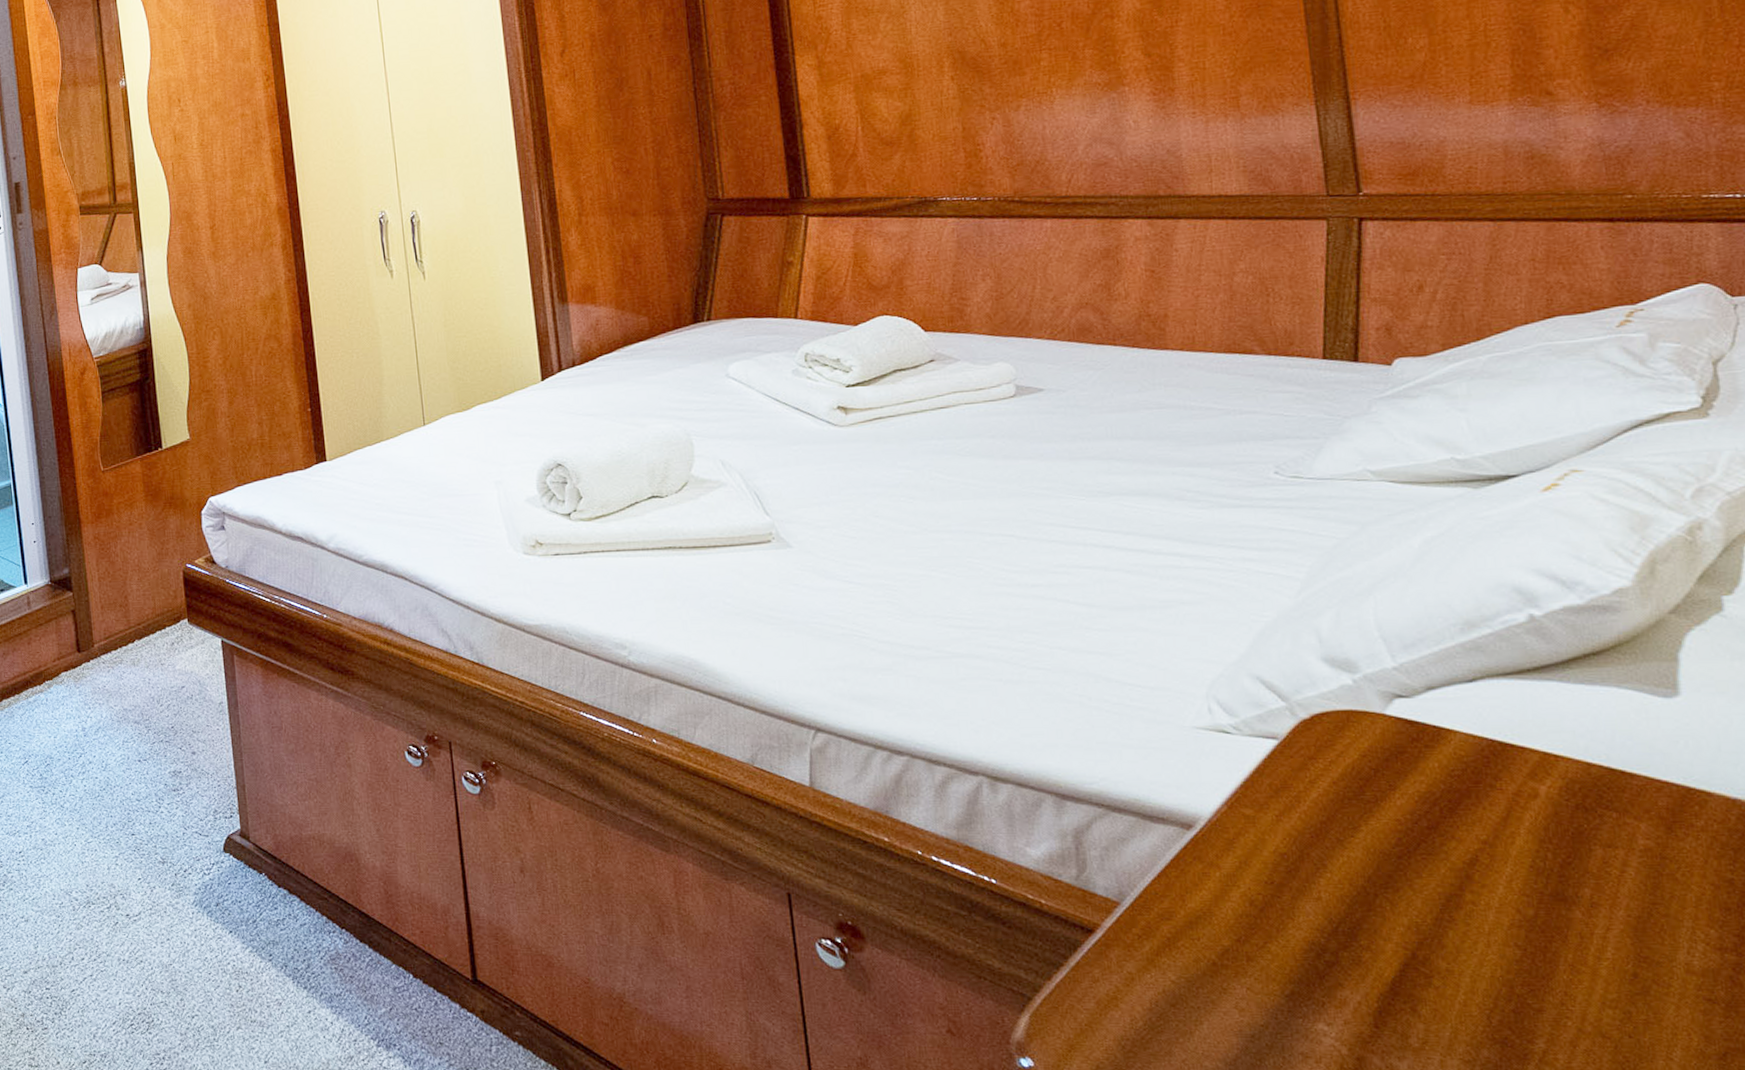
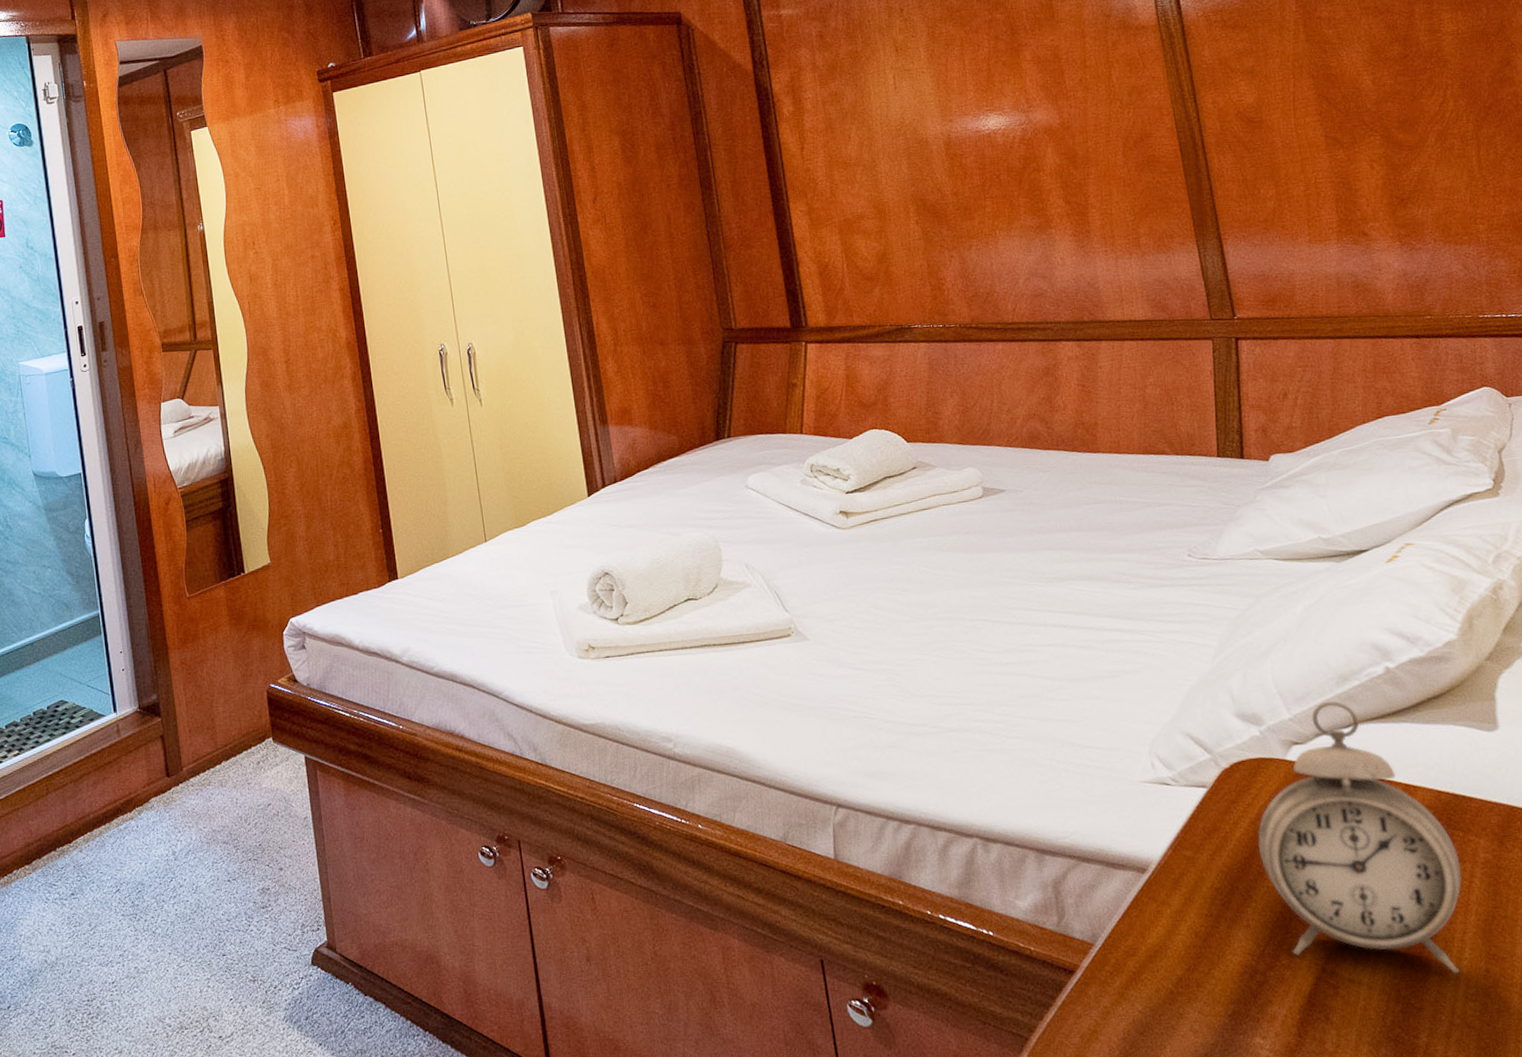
alarm clock: none [1338,649,1611,975] -> present [1257,700,1462,974]

